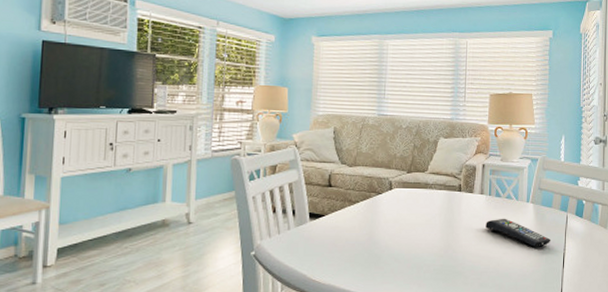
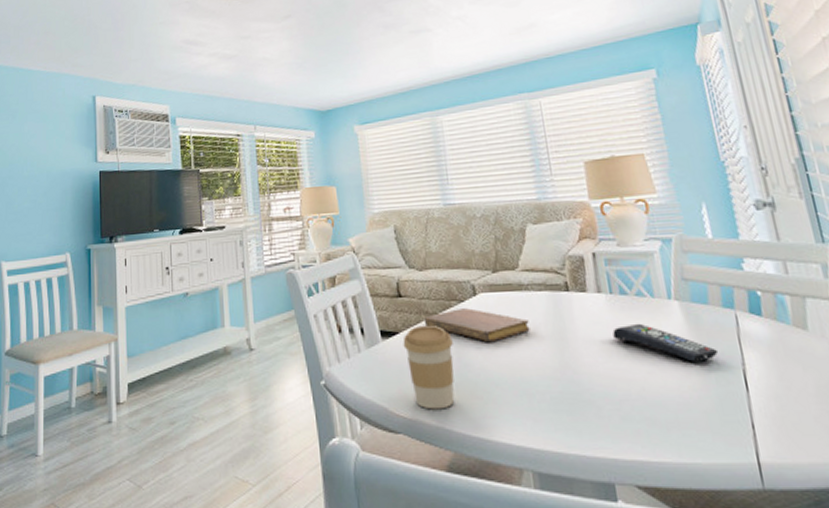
coffee cup: none [327,210,367,277] -> present [403,325,455,410]
notebook: none [347,199,428,227] -> present [424,308,530,343]

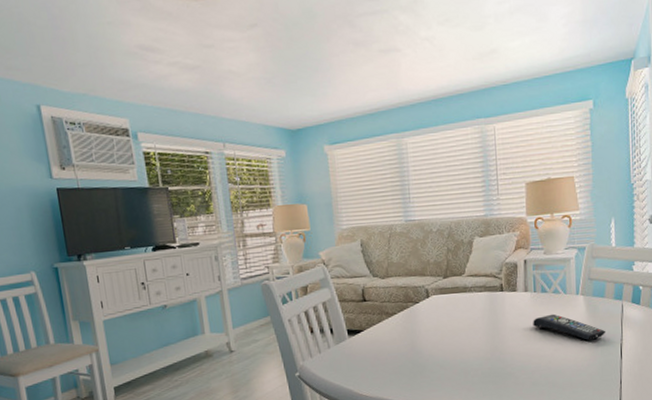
coffee cup: present [403,325,455,410] -> none [366,323,408,389]
notebook: present [424,308,530,343] -> none [384,308,470,335]

